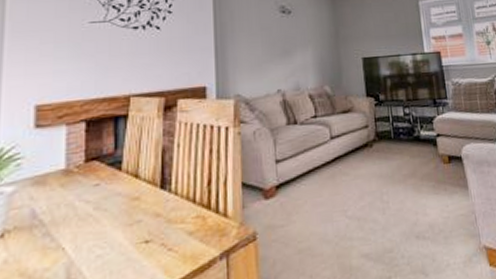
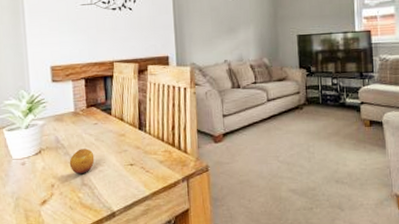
fruit: none [49,223,91,266] -> present [69,148,95,175]

